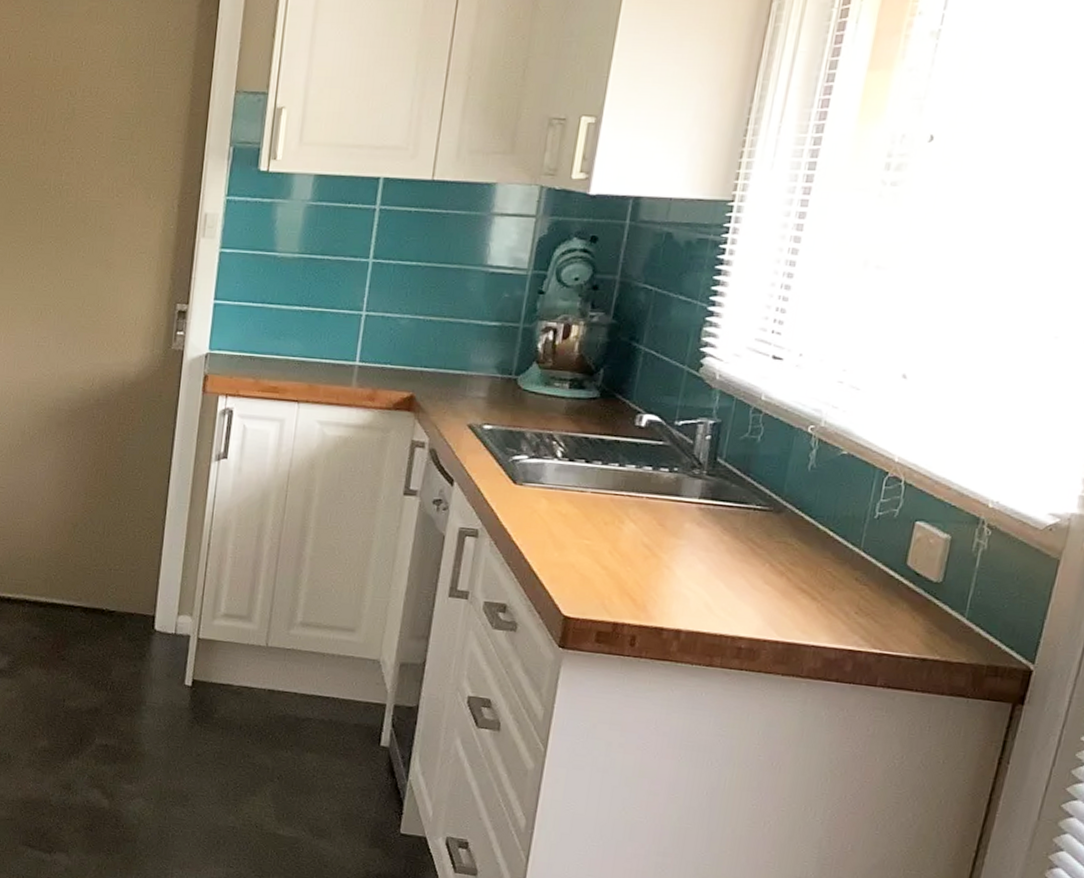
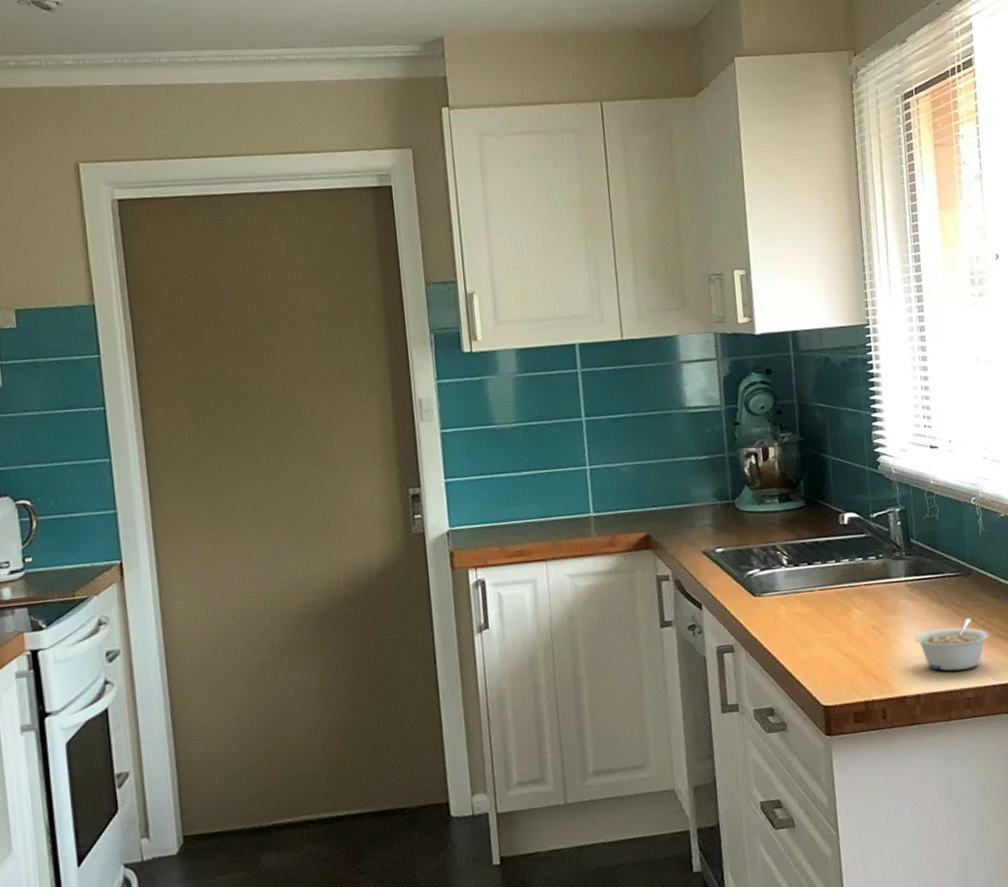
legume: none [691,560,787,617] -> present [914,618,989,671]

